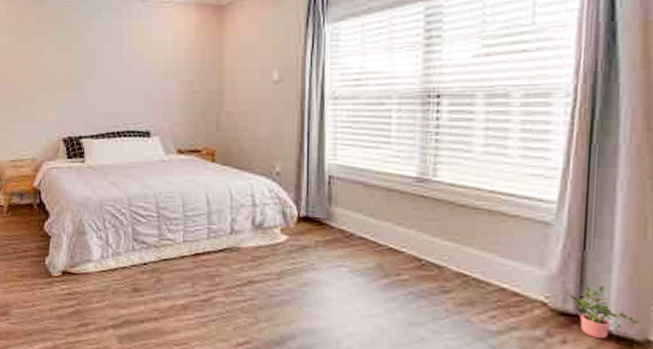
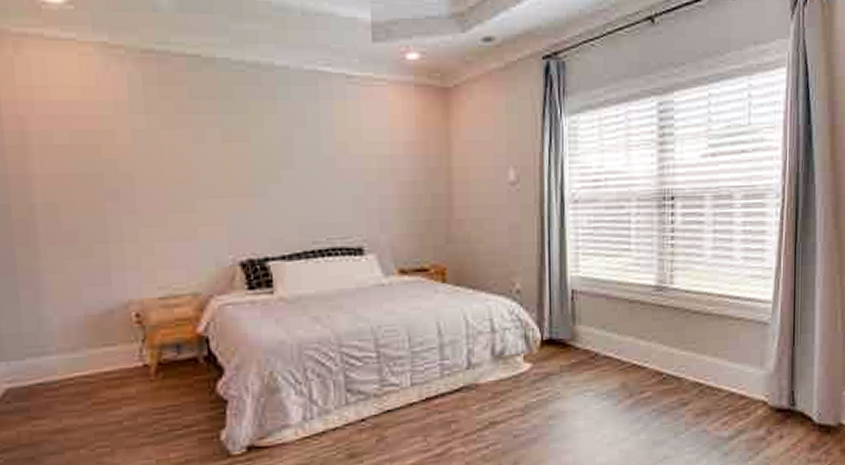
potted plant: present [569,285,639,339] -> none [783,378,834,430]

